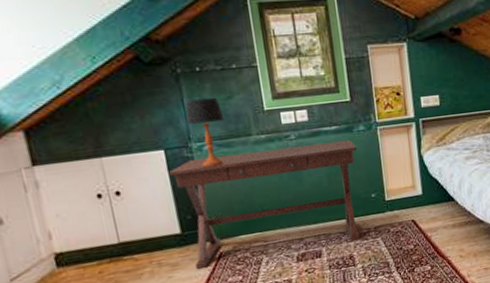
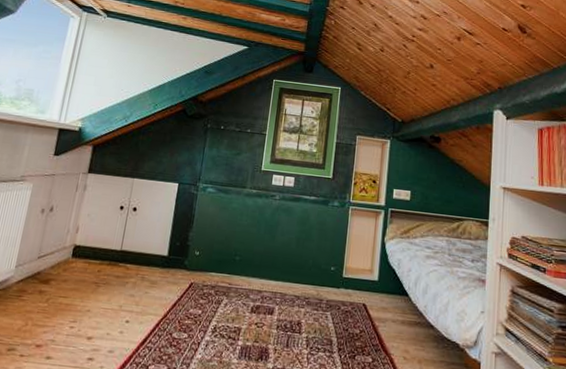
desk: present [168,140,360,269] -> none [169,197,329,309]
table lamp: present [185,97,225,168] -> none [201,149,230,207]

